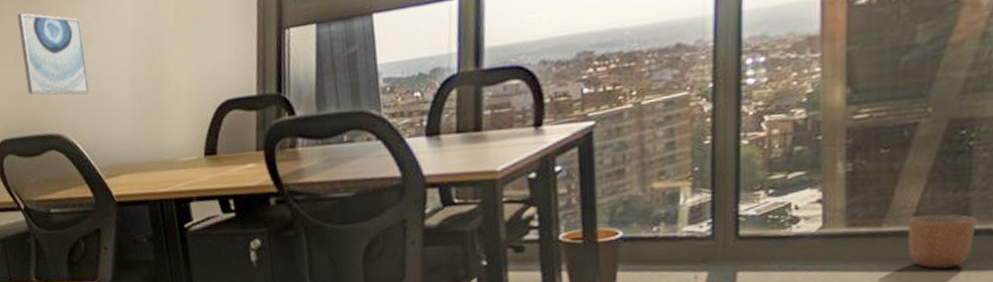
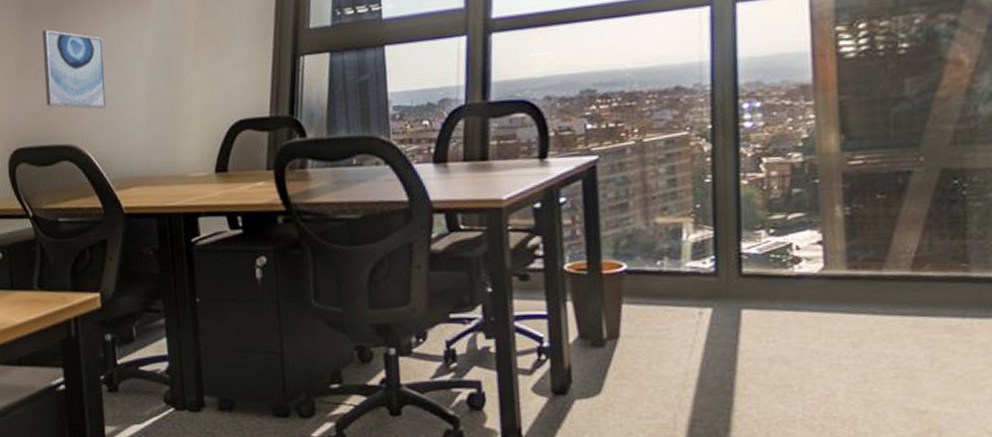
planter: present [907,214,976,269] -> none [907,261,975,314]

